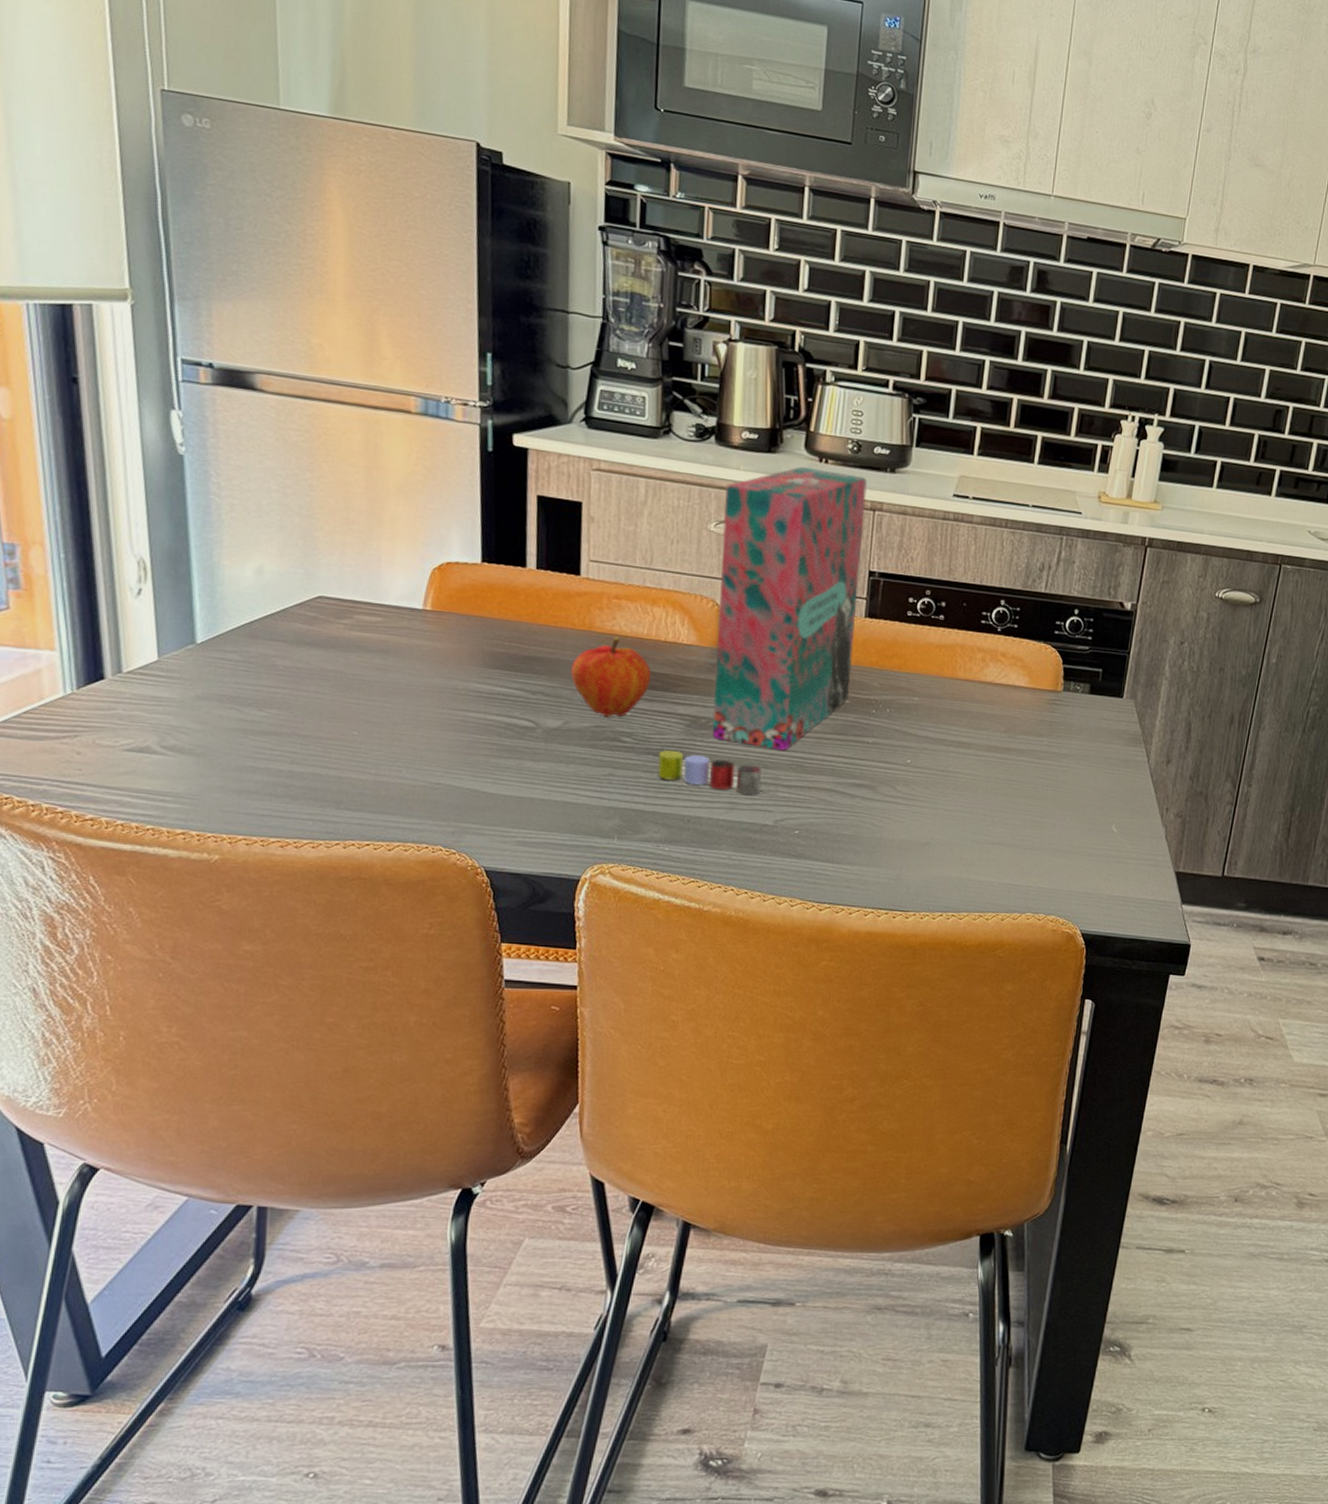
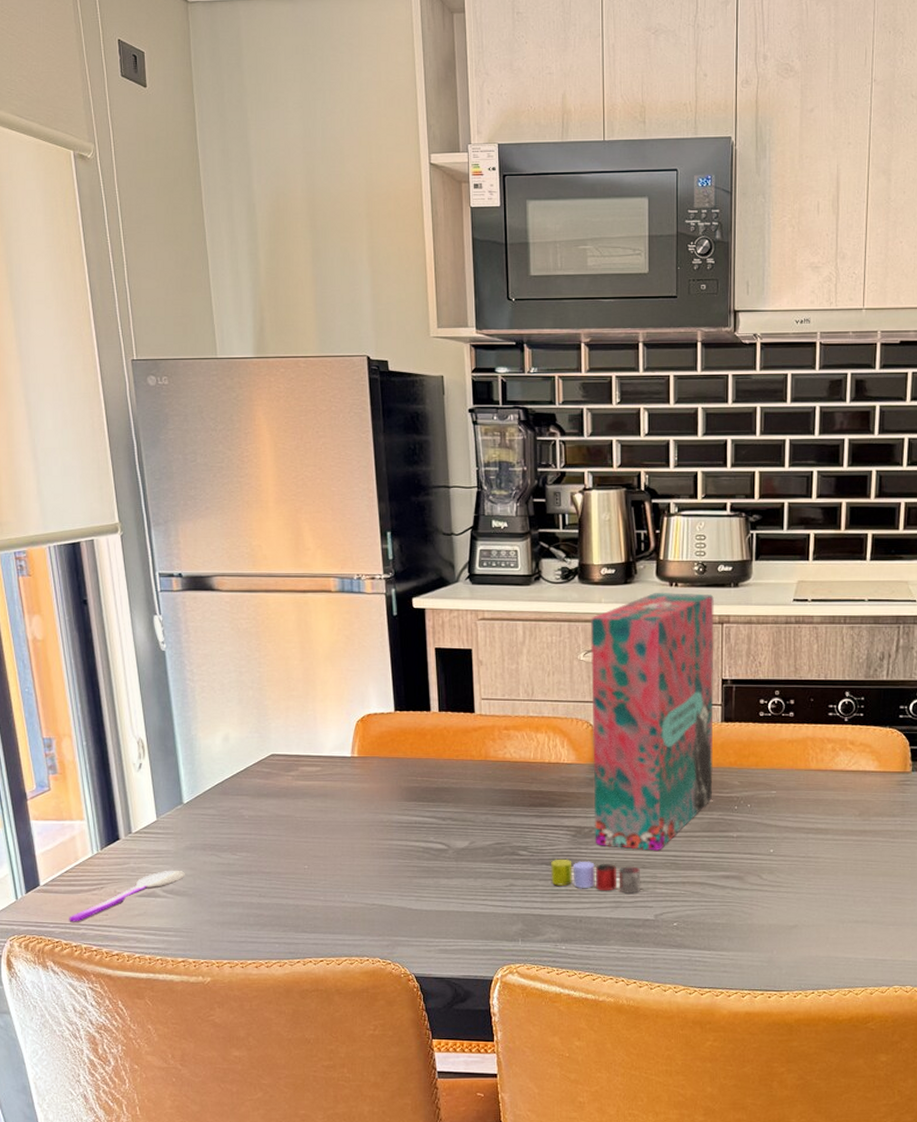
spoon: none [25,722,193,776] -> present [69,871,185,922]
fruit: present [569,637,652,718] -> none [472,763,540,835]

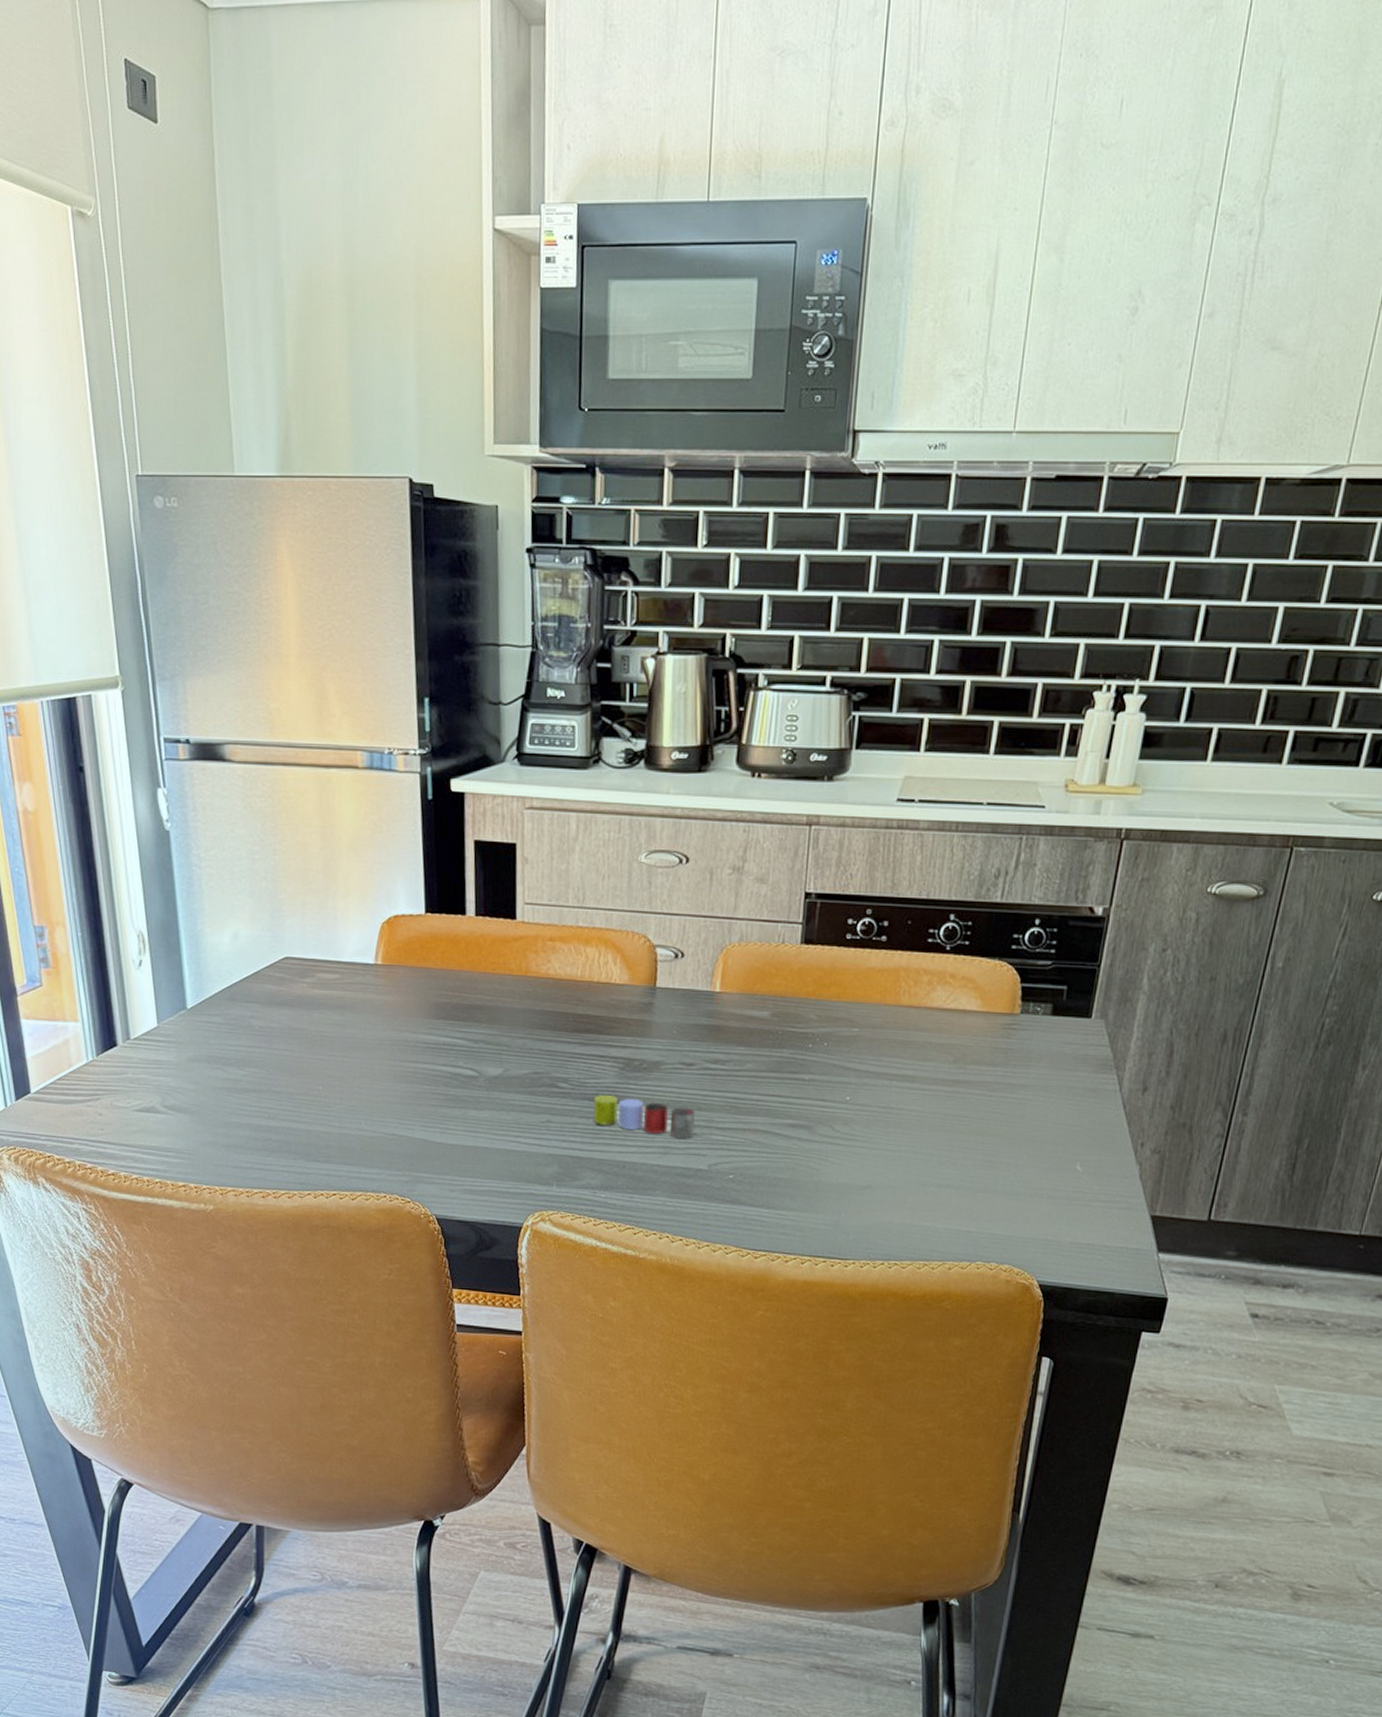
spoon: present [69,871,185,922] -> none [62,1084,188,1136]
cereal box: present [590,592,714,851] -> none [645,783,803,1091]

